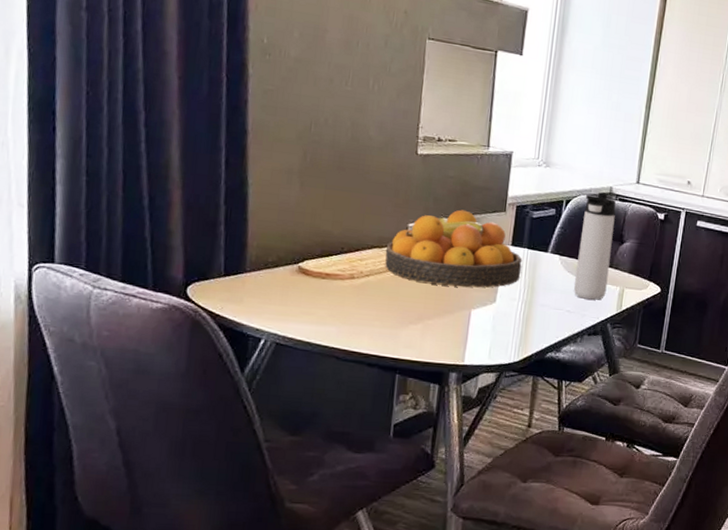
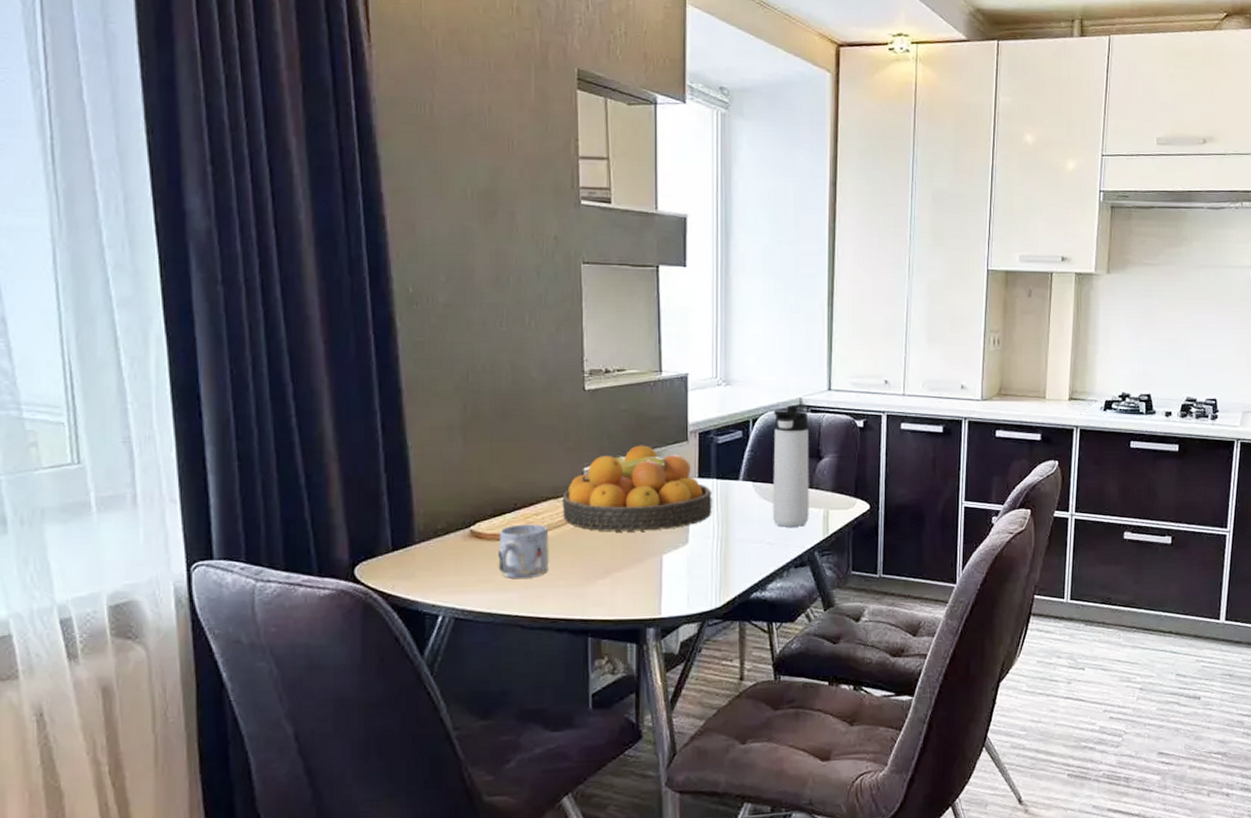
mug: none [320,266,371,316] -> present [497,524,549,578]

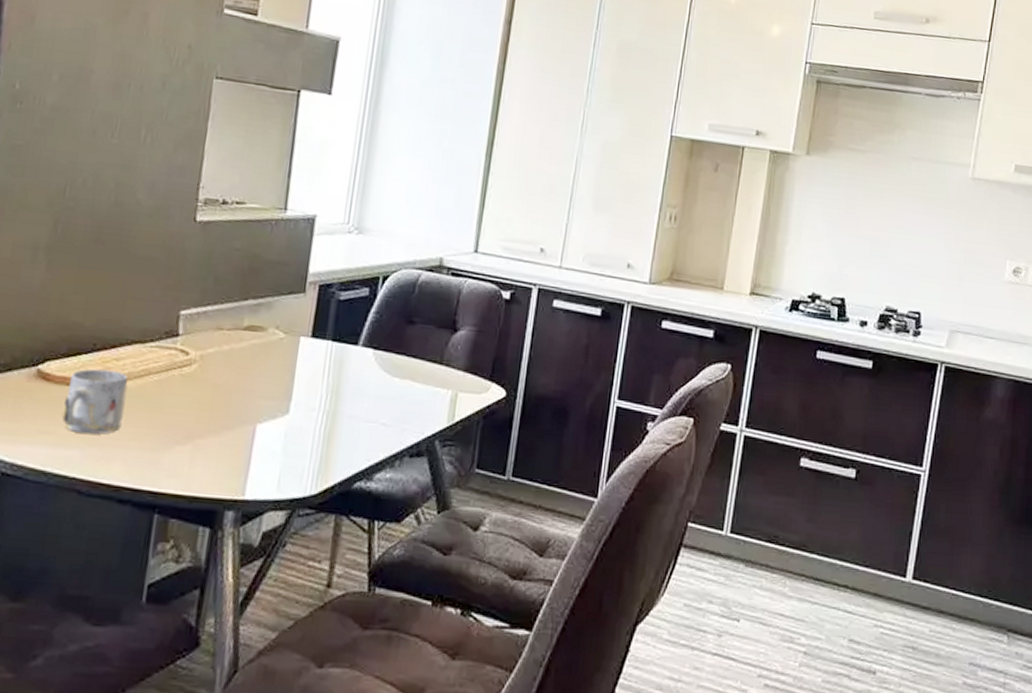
fruit bowl: present [562,445,712,532] -> none [147,291,325,395]
thermos bottle: present [772,406,809,527] -> none [391,265,448,409]

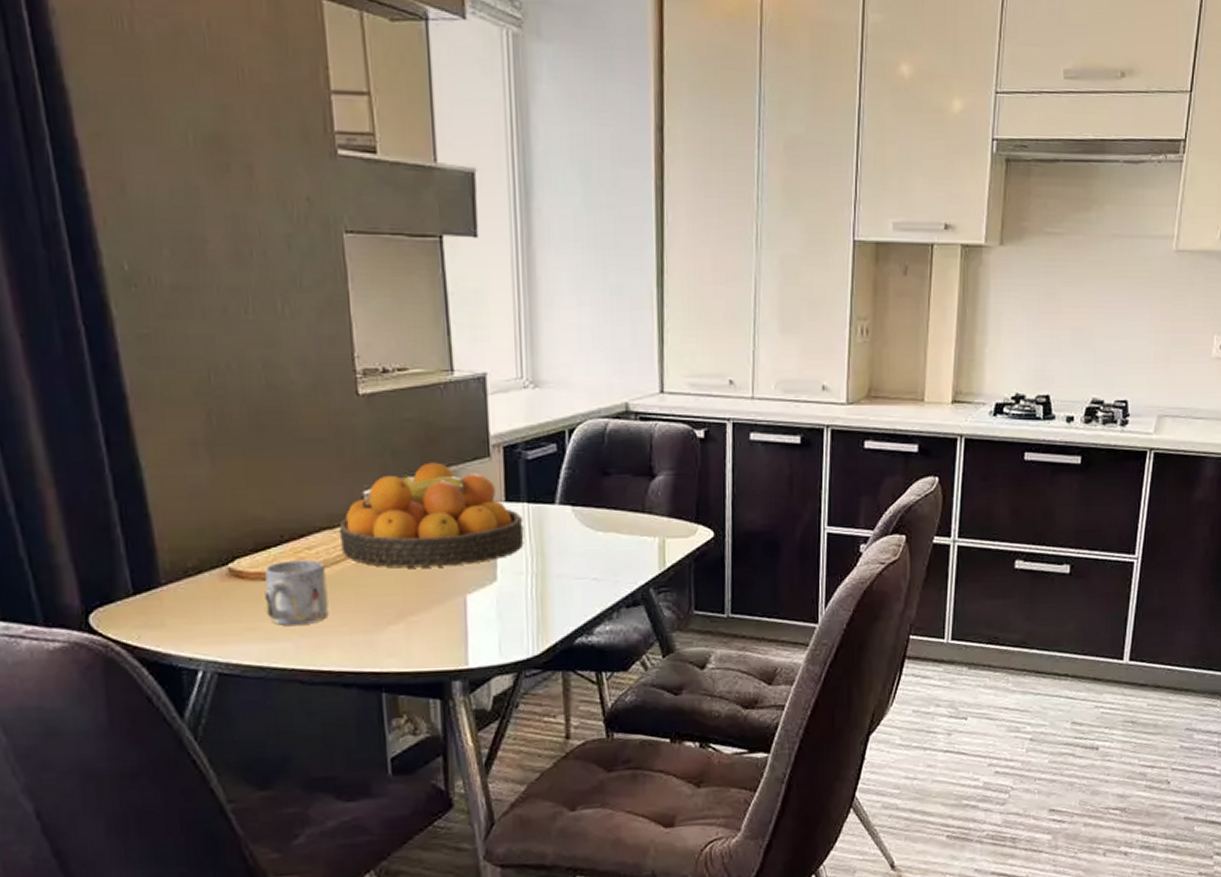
fruit bowl: none [147,291,325,395] -> present [339,462,524,568]

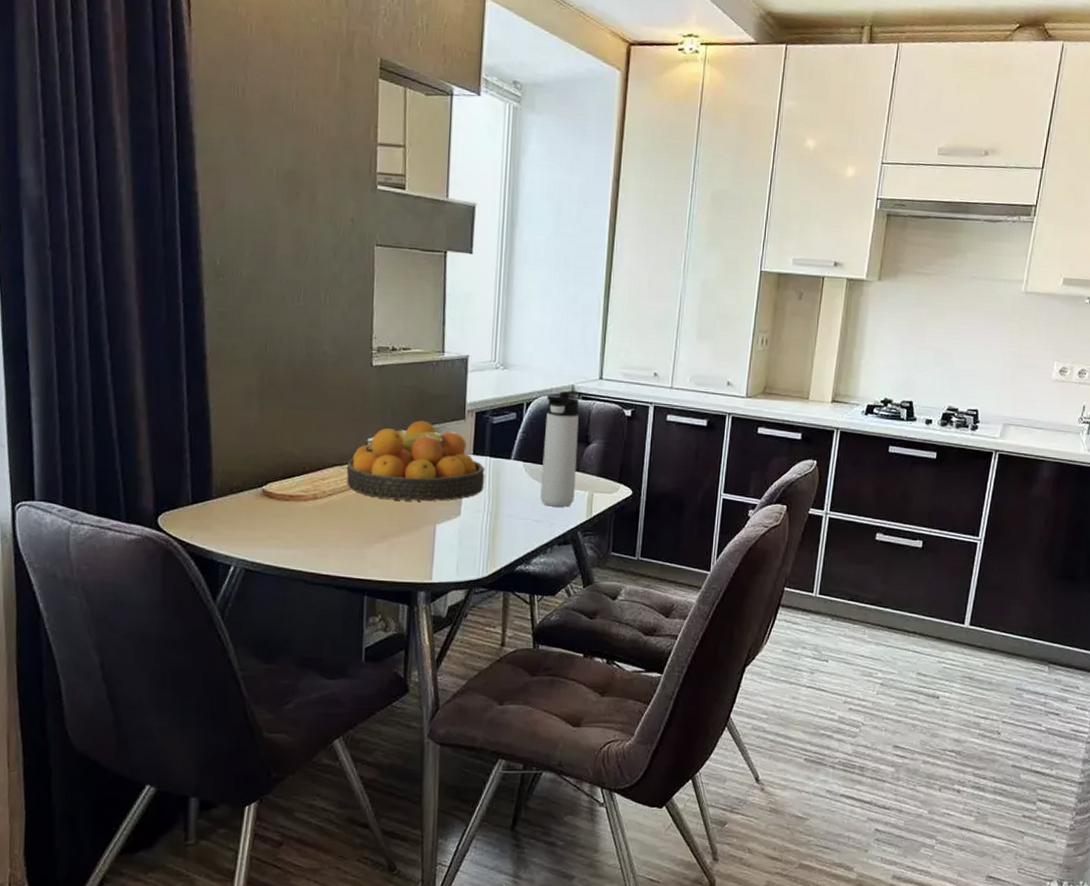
mug: present [264,560,329,625] -> none [285,487,333,537]
thermos bottle: none [595,412,642,560] -> present [540,391,579,507]

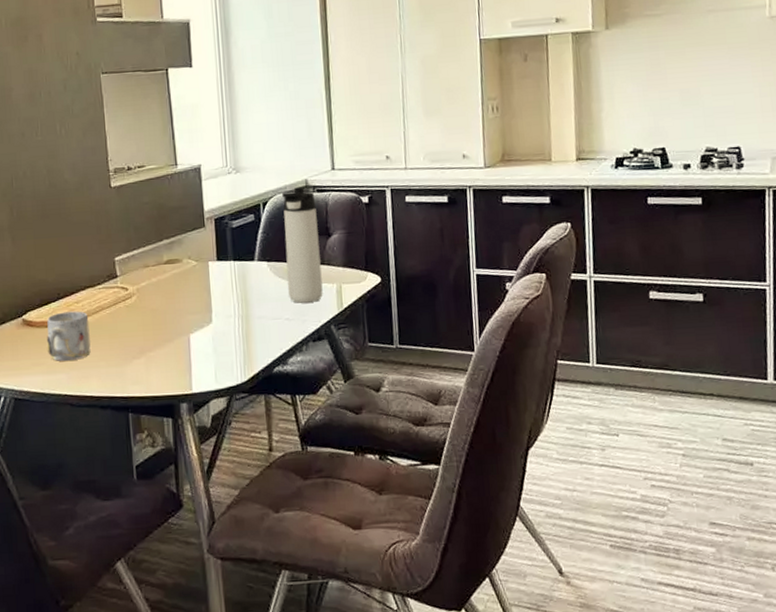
mug: none [285,487,333,537] -> present [46,311,91,361]
fruit bowl: present [346,420,485,502] -> none [98,233,232,315]

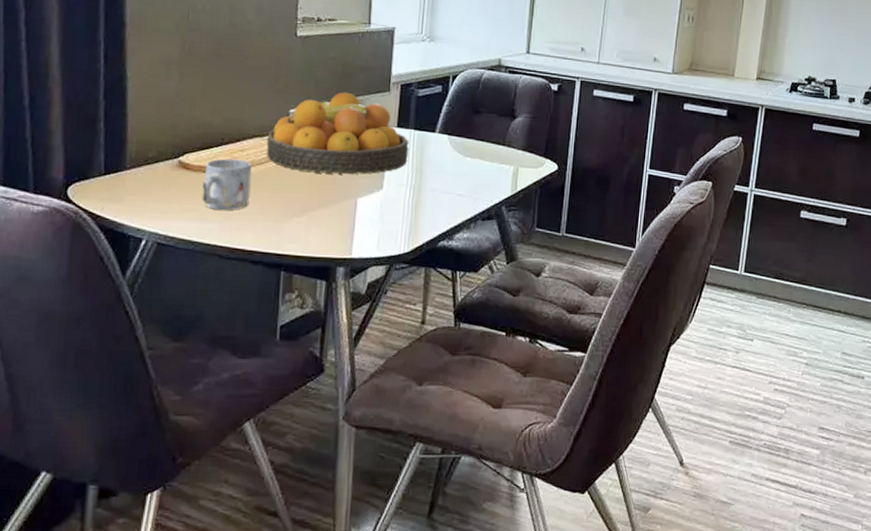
fruit bowl: none [98,233,232,315] -> present [266,92,409,175]
thermos bottle: present [282,187,323,303] -> none [464,65,506,181]

